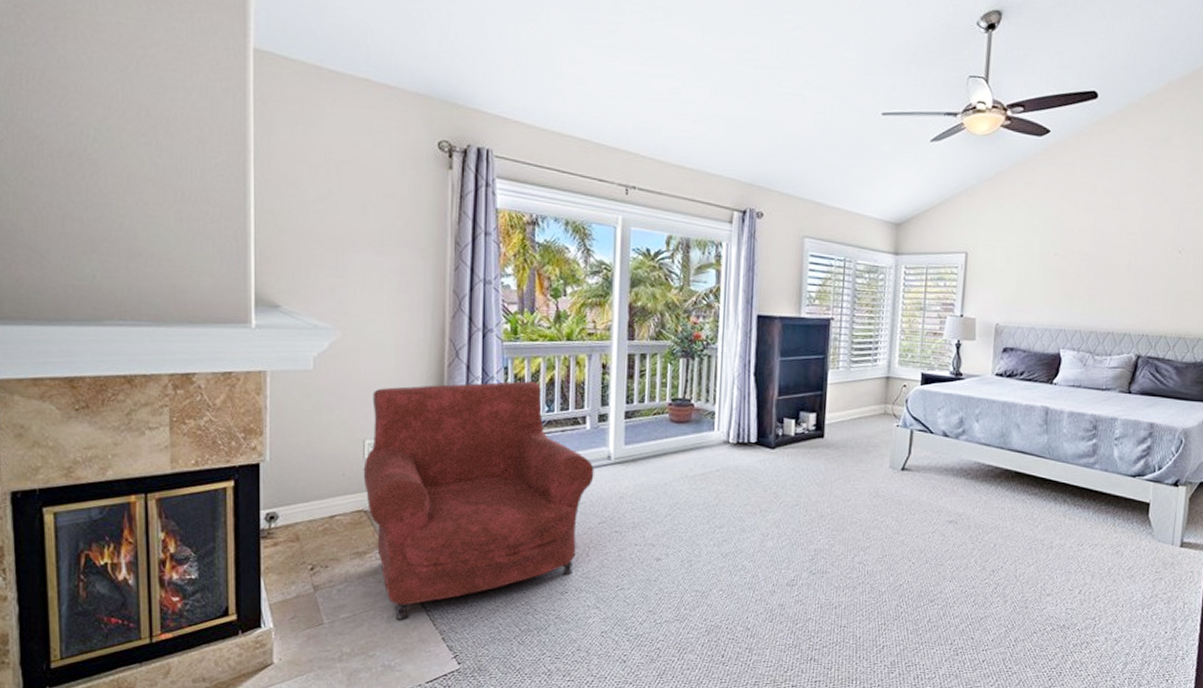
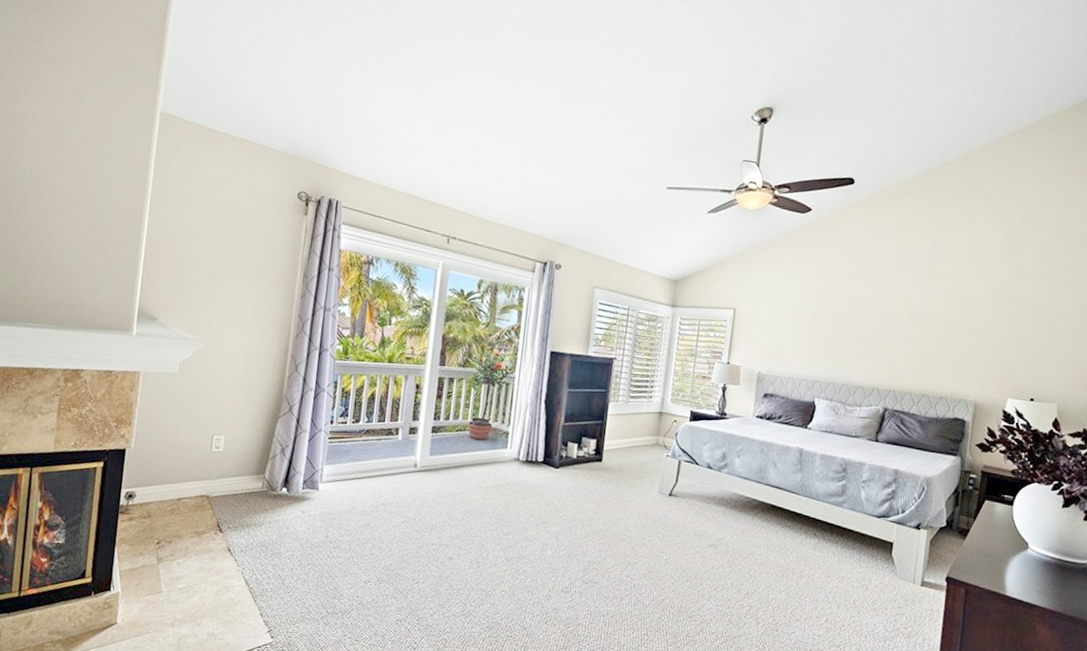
armchair: present [363,381,594,620] -> none [208,392,402,594]

